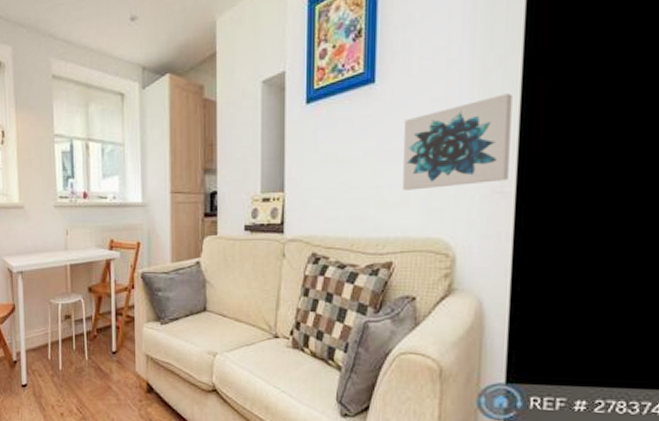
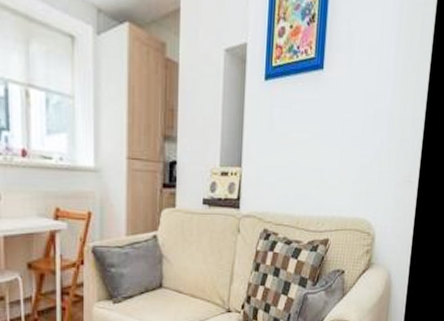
wall art: present [403,94,512,191] -> none [340,96,421,175]

